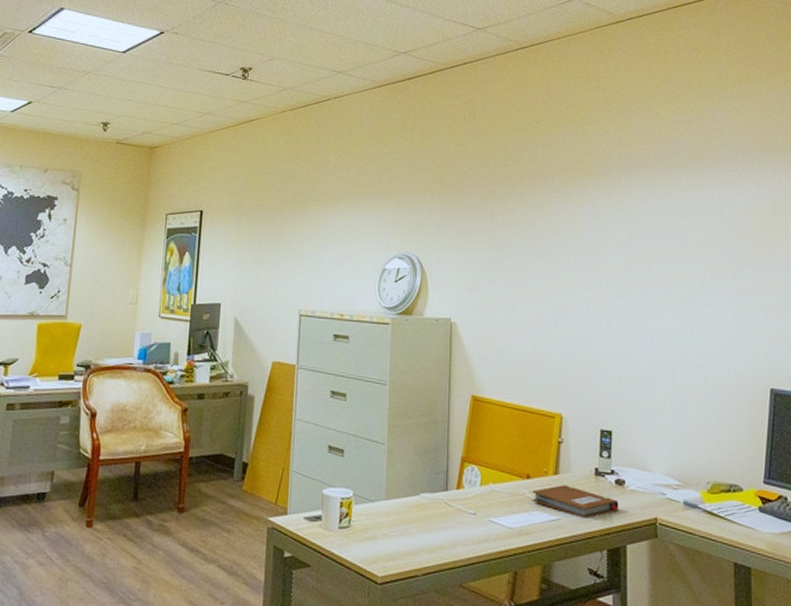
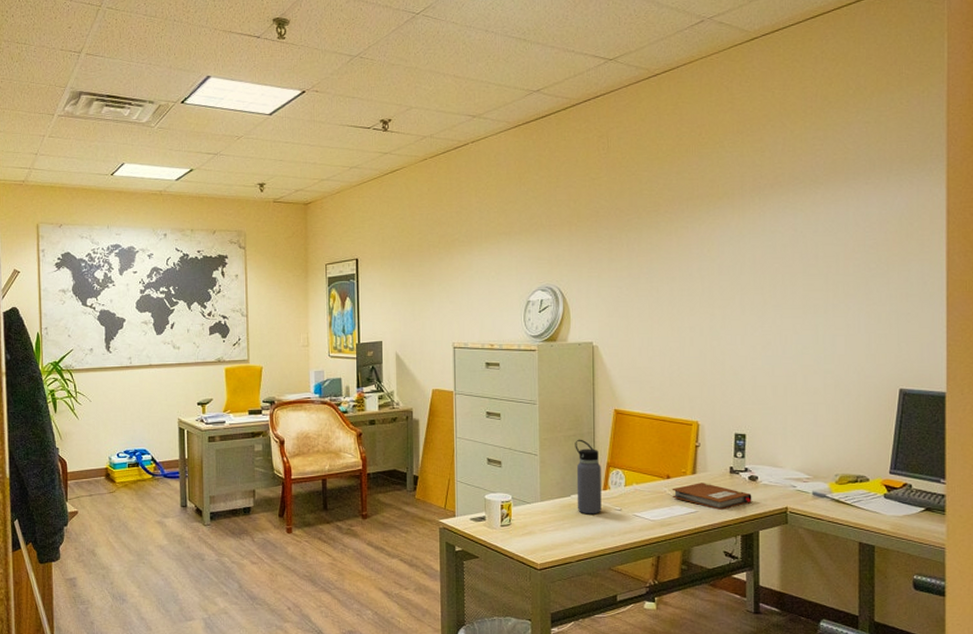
water bottle: none [426,427,455,518] -> present [575,439,602,515]

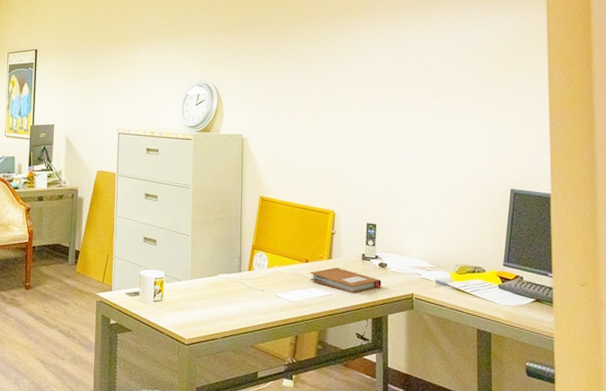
water bottle: present [575,439,602,515] -> none [223,222,247,294]

